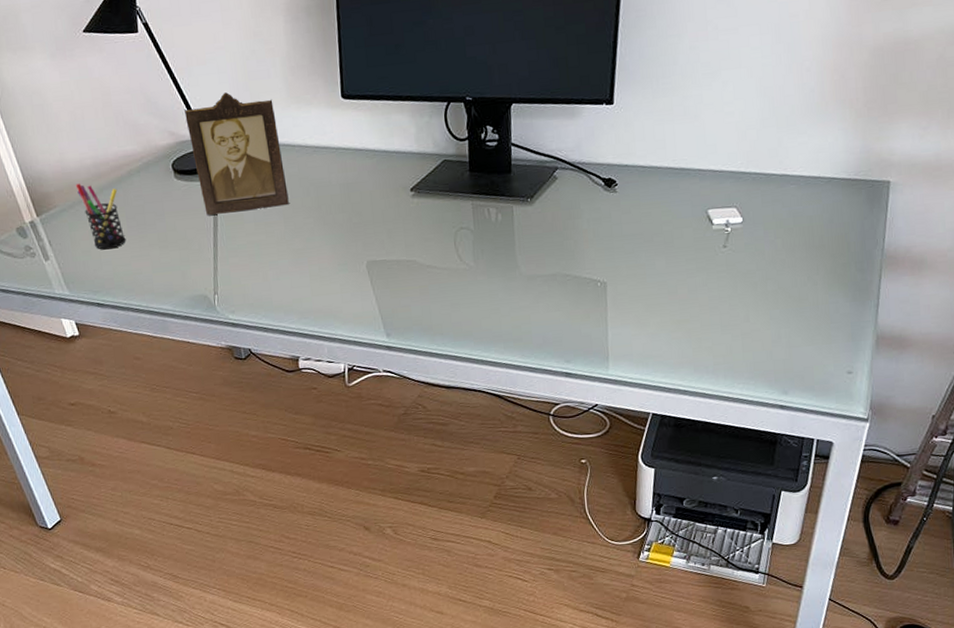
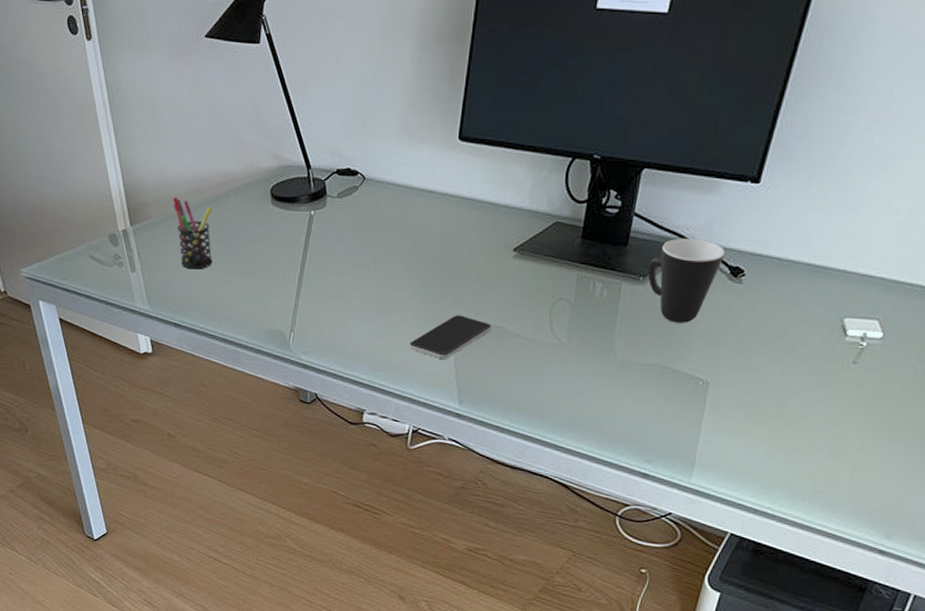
photo frame: present [184,92,289,215] -> none [292,119,386,249]
smartphone: none [330,255,404,299] -> present [409,315,492,360]
mug: none [532,158,597,235] -> present [647,238,725,323]

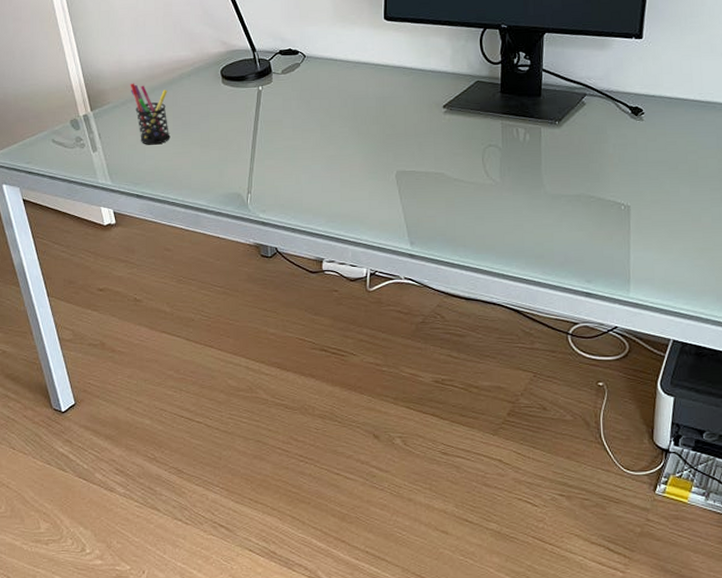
smartphone: present [409,315,492,360] -> none [359,166,432,207]
mug: present [647,238,725,323] -> none [561,86,624,158]

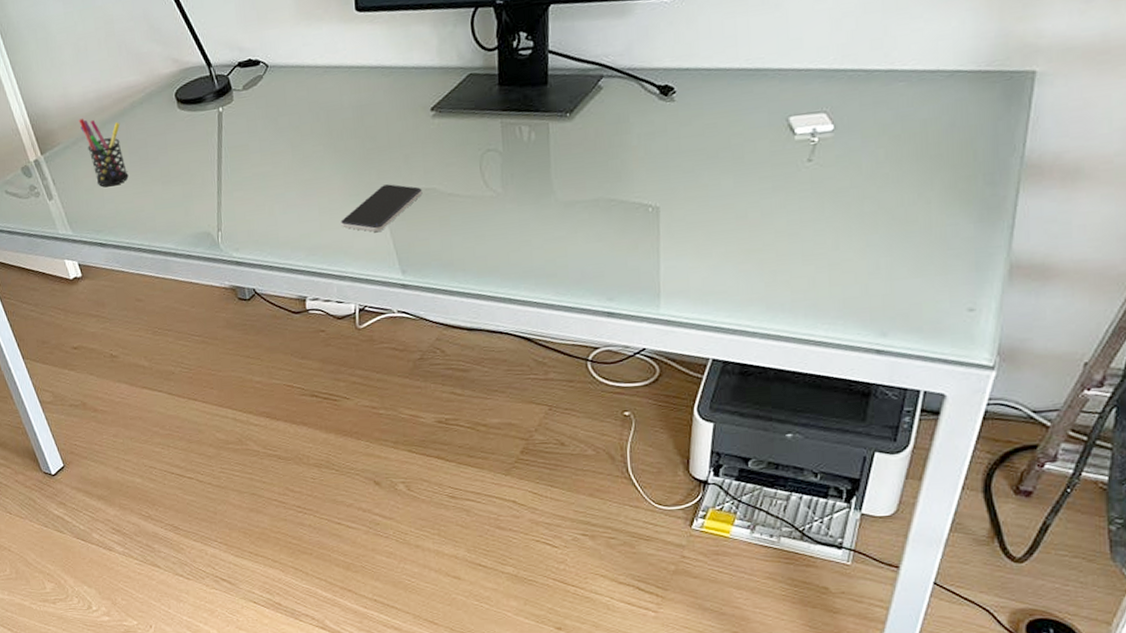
smartphone: none [359,166,432,207] -> present [341,184,423,233]

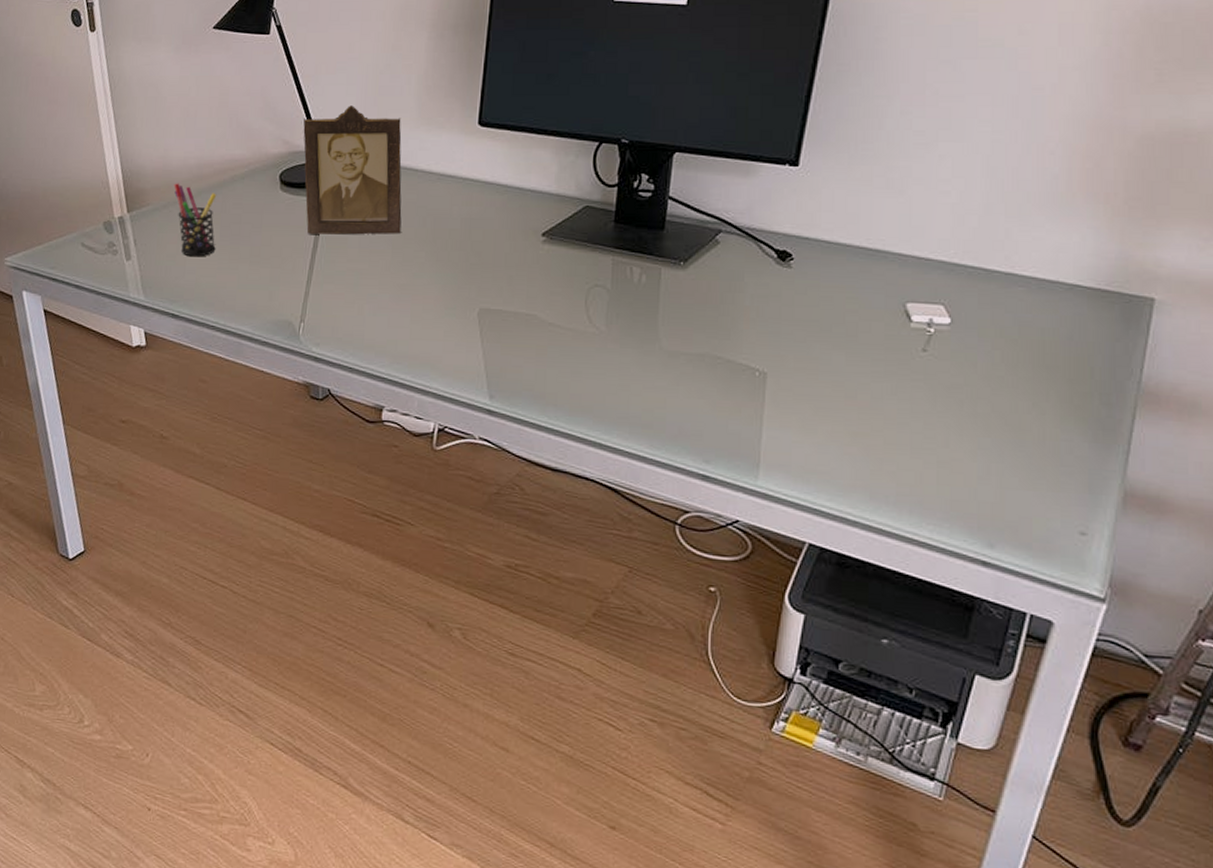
photo frame: none [188,12,297,147] -> present [303,106,402,235]
smartphone: present [341,184,423,233] -> none [432,303,522,351]

